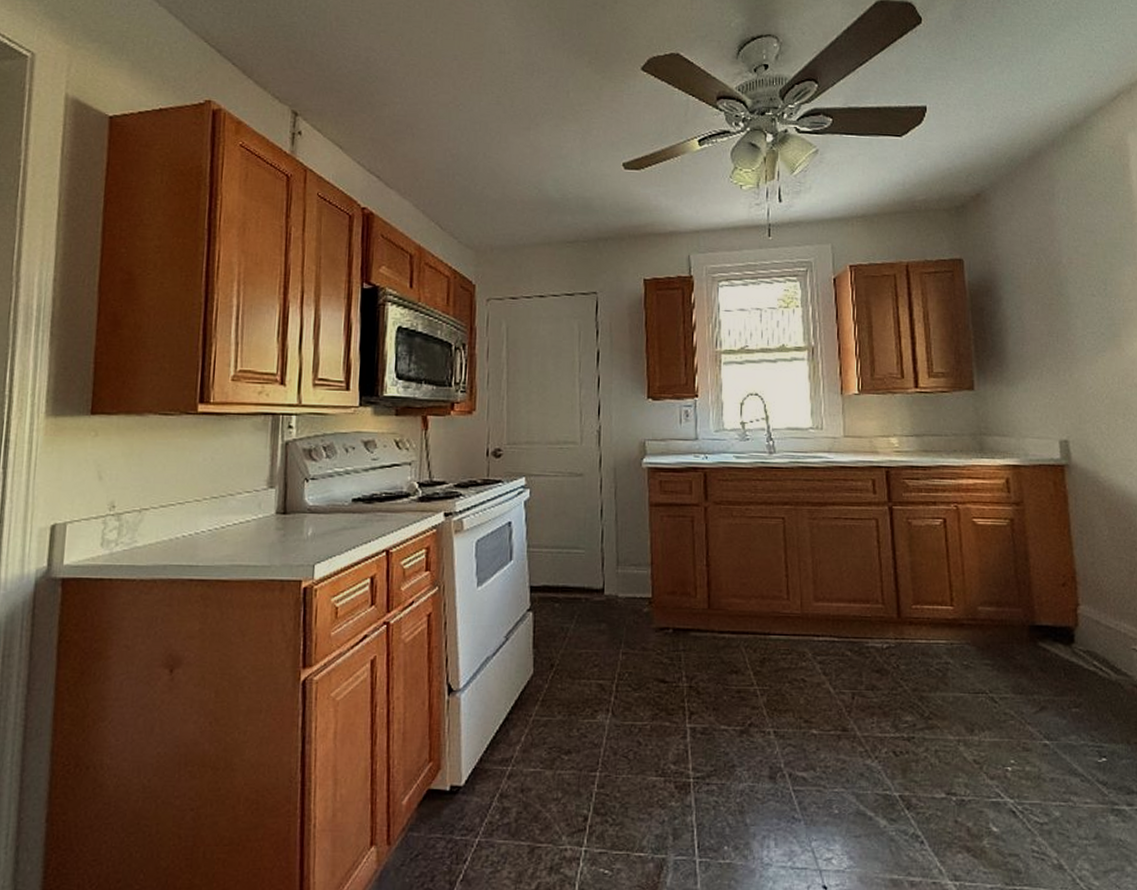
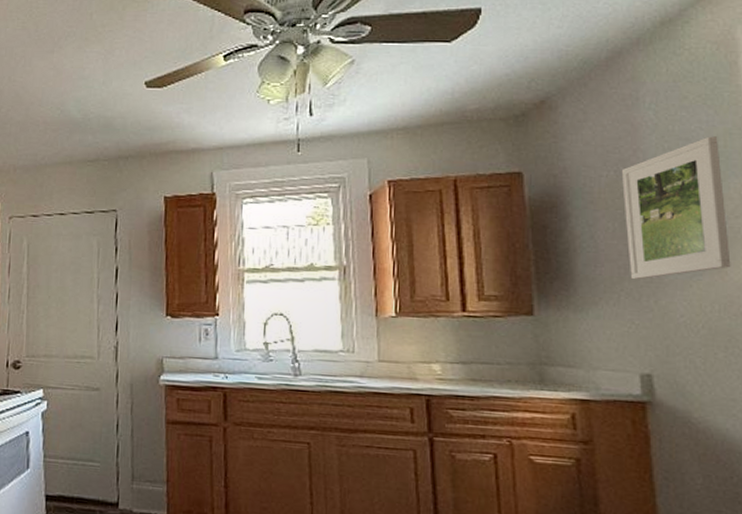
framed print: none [1042,229,1126,357] -> present [621,136,731,280]

